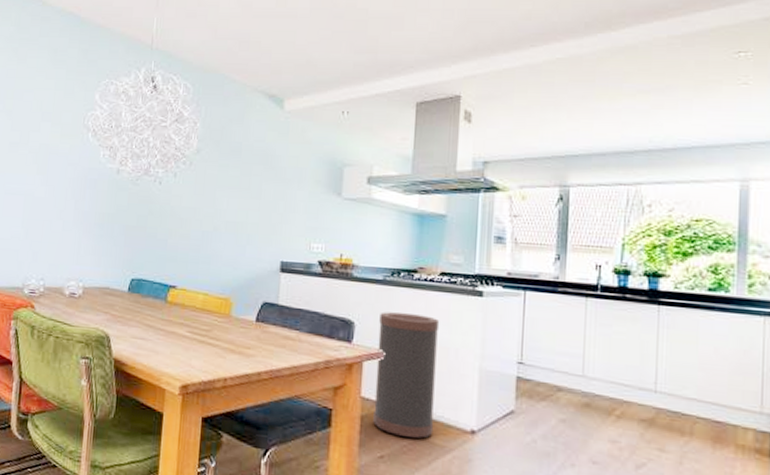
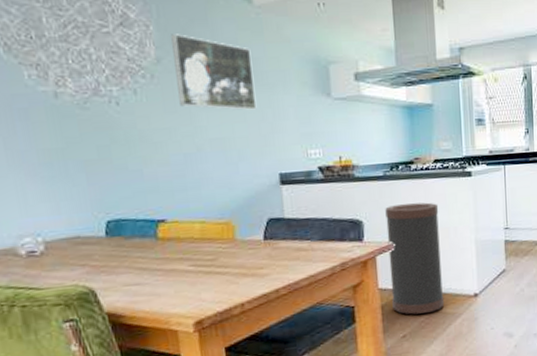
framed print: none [208,130,275,200] -> present [171,34,257,110]

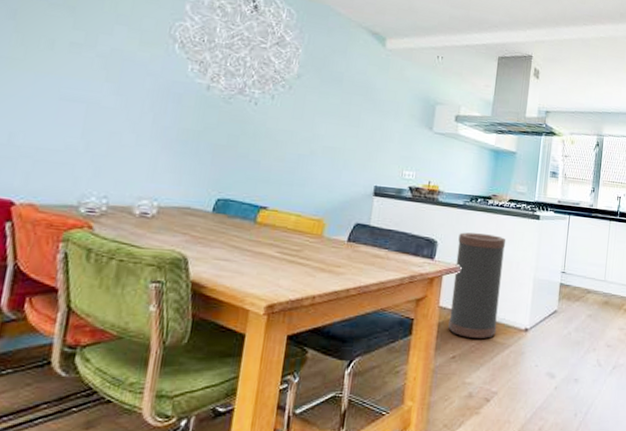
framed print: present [171,34,257,110] -> none [306,58,375,130]

